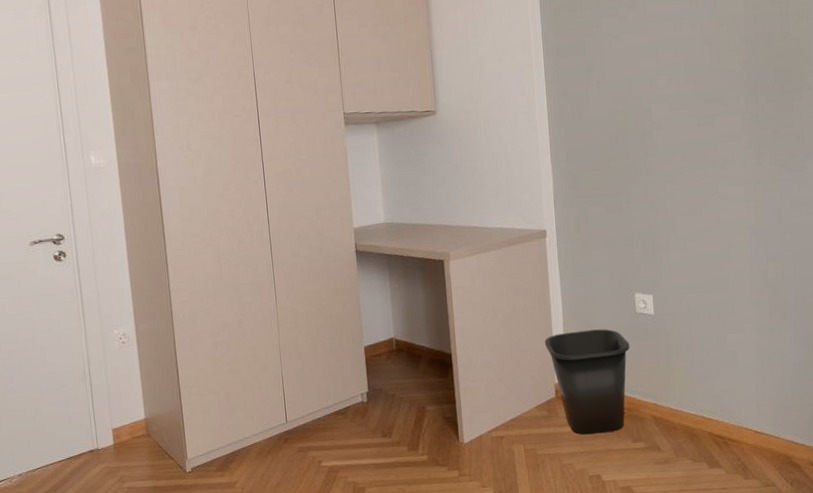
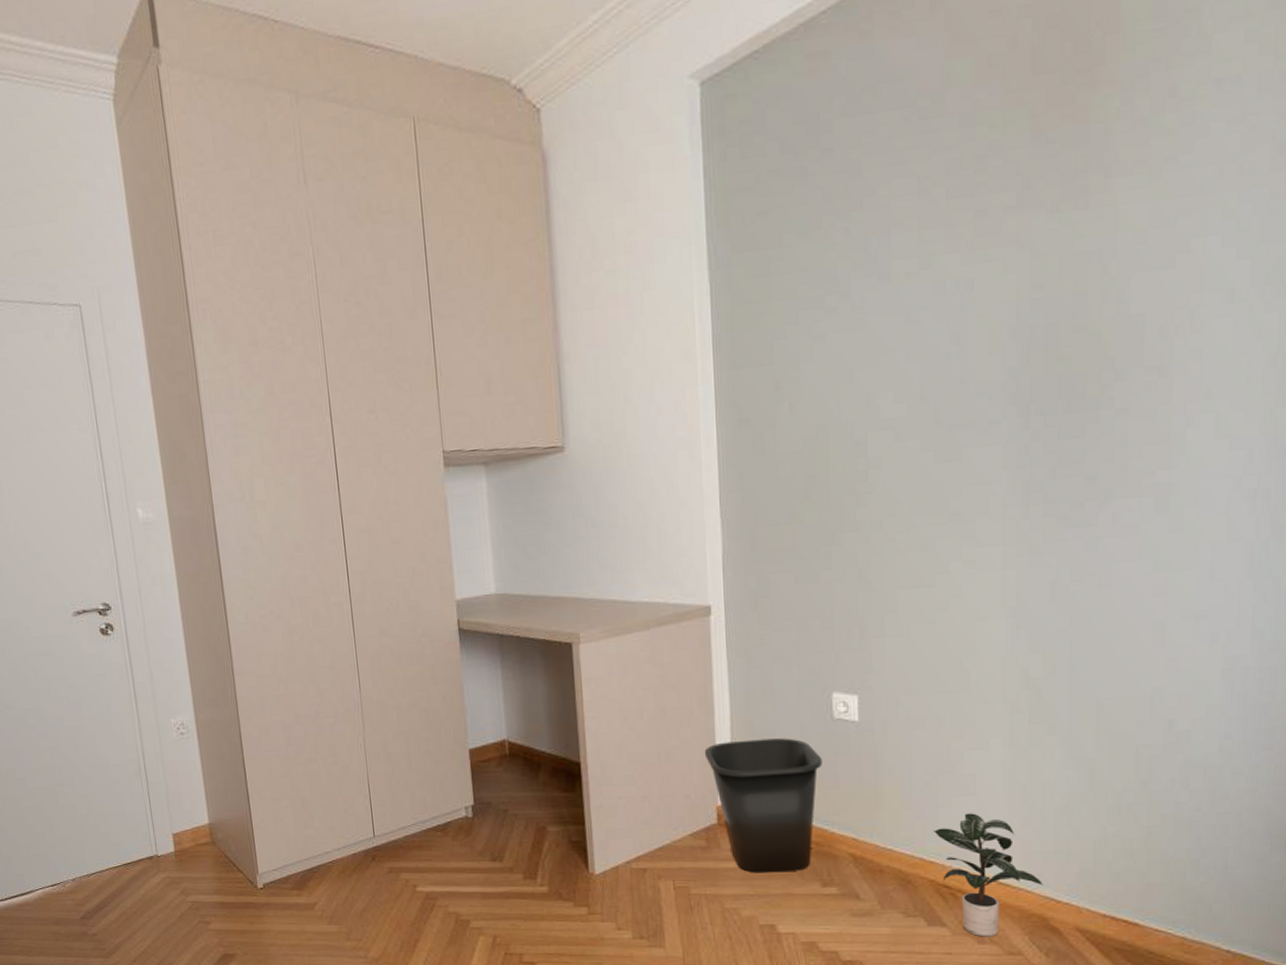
potted plant: none [709,380,787,474] -> present [932,813,1044,937]

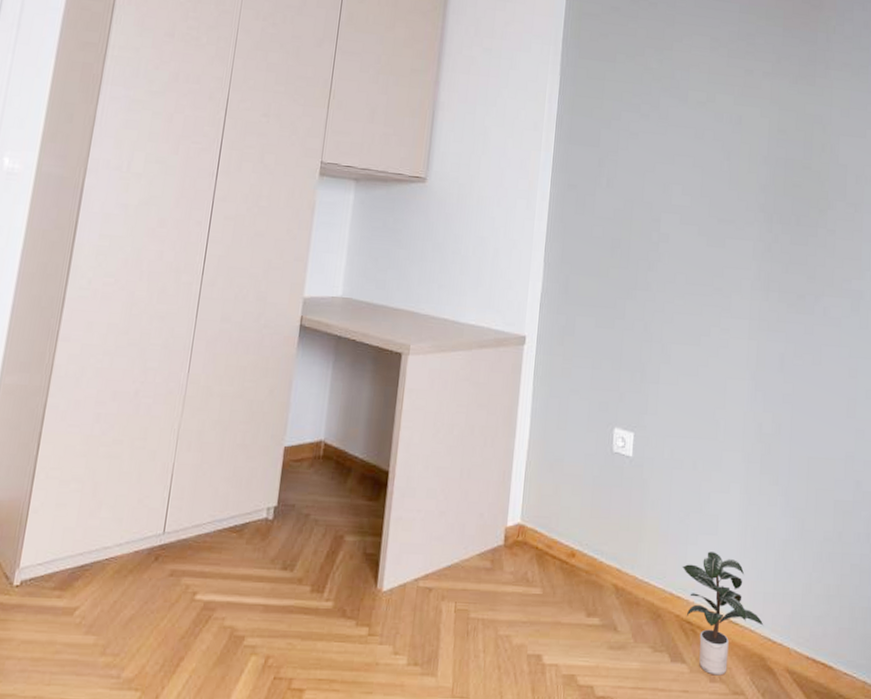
waste bin: present [704,738,822,873] -> none [501,464,600,600]

